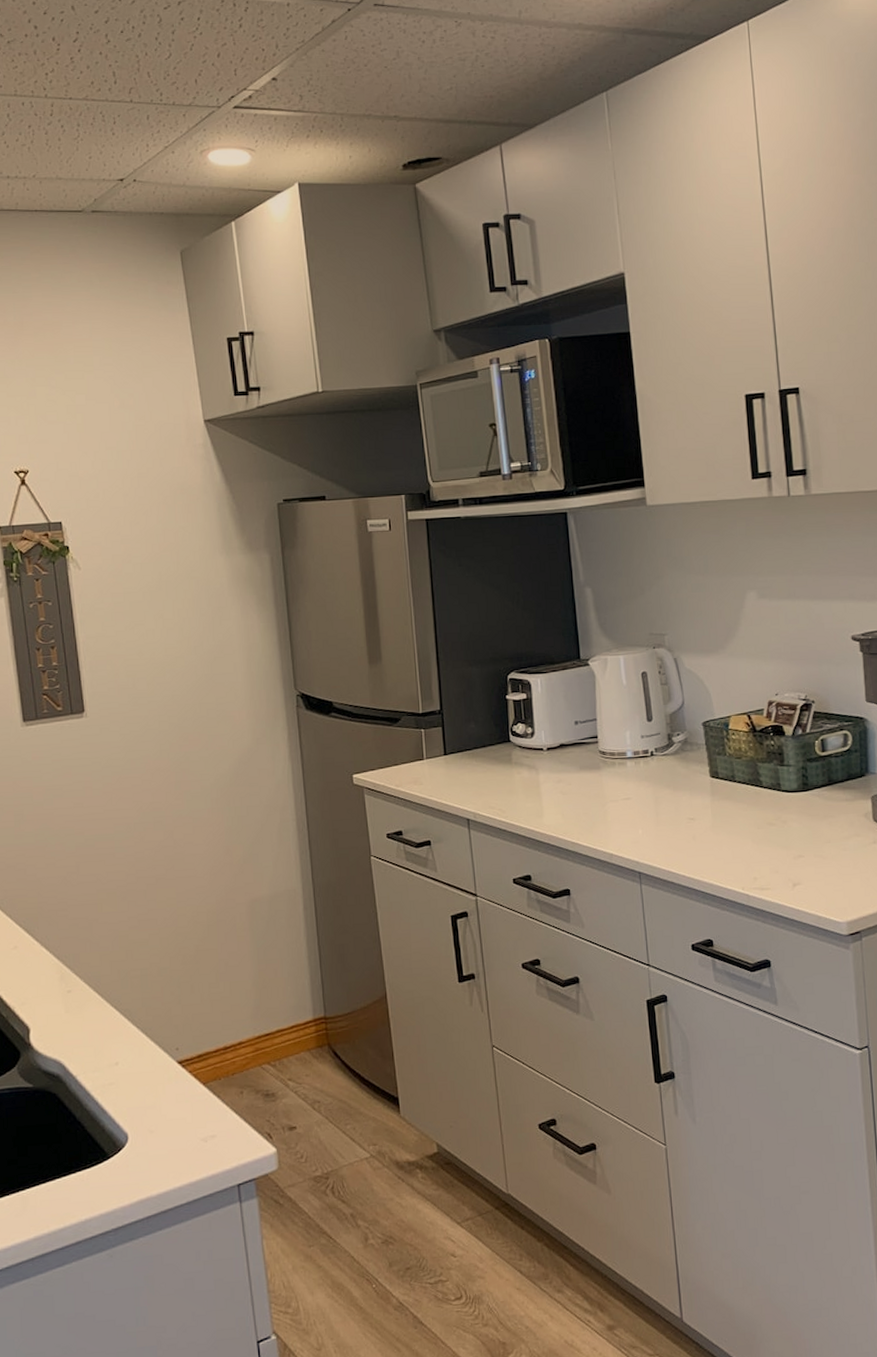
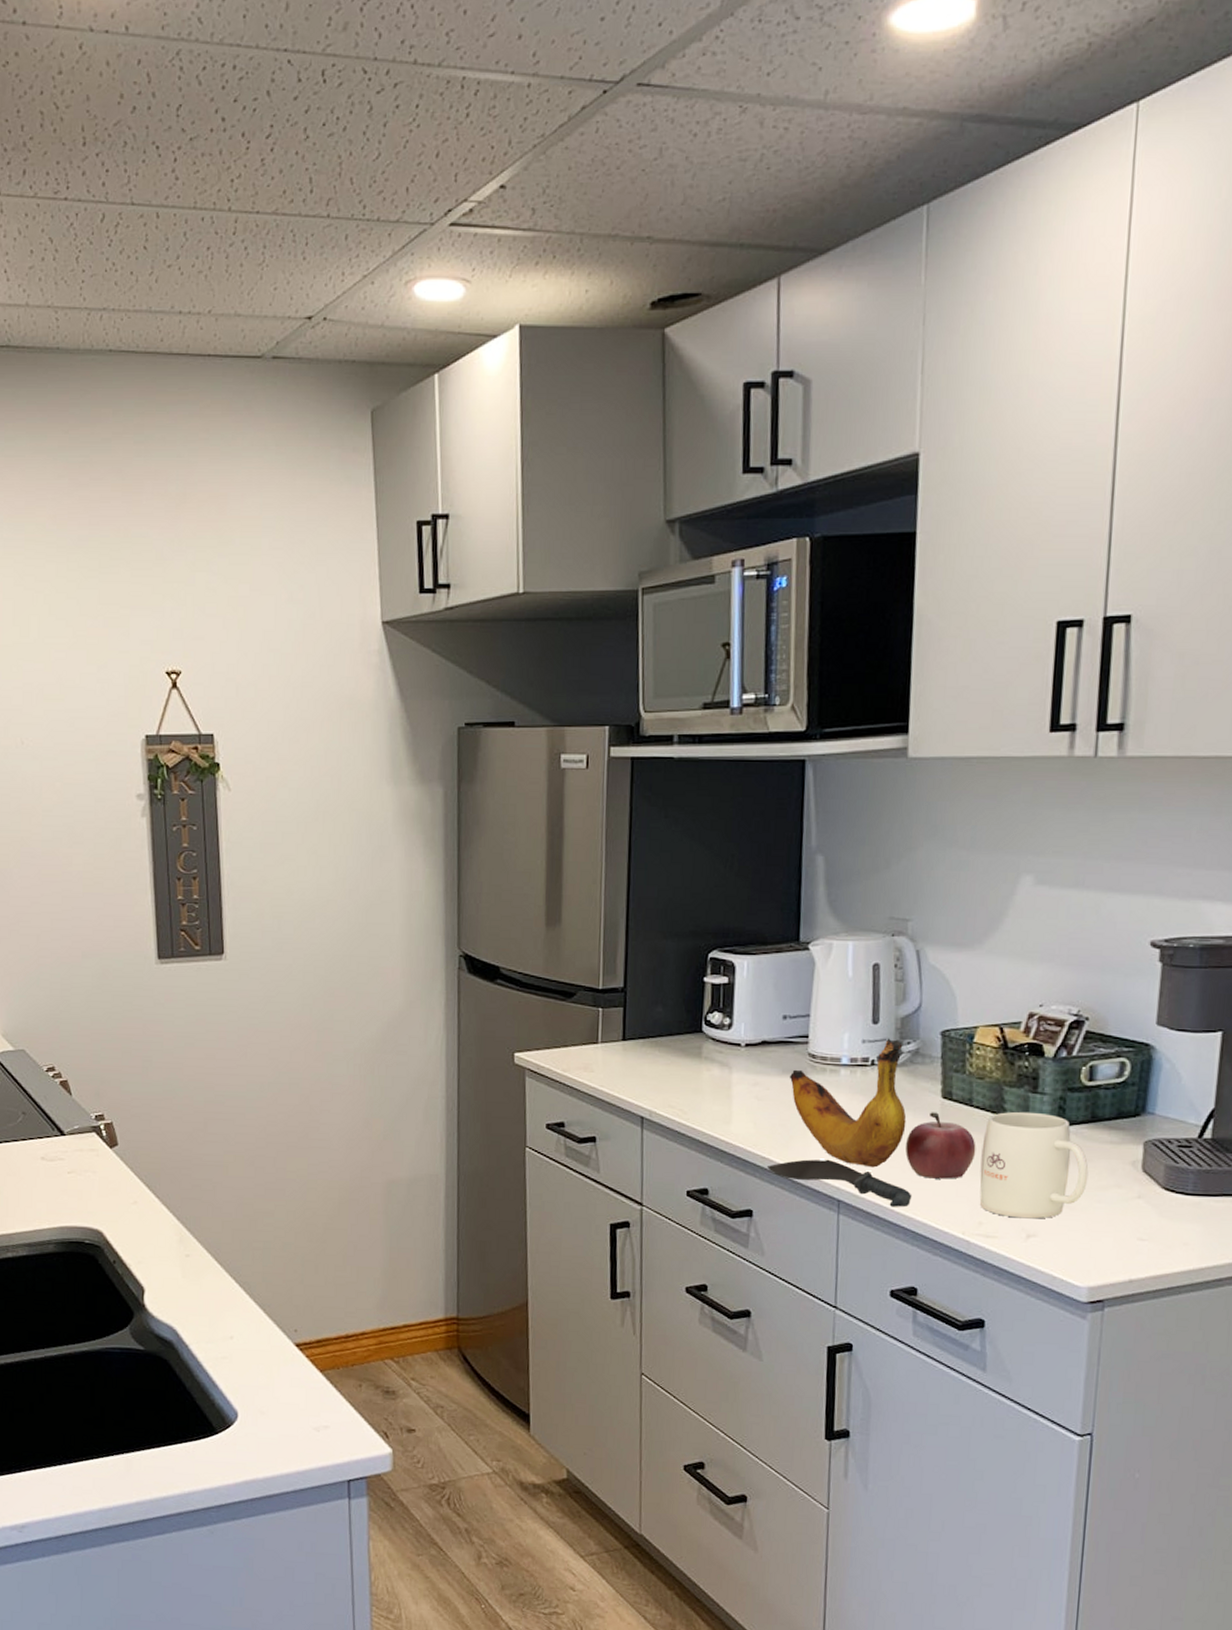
knife: none [577,838,698,873] -> present [766,1159,913,1208]
banana: none [587,732,686,842] -> present [790,1038,907,1168]
fruit: none [687,790,744,846] -> present [905,1112,976,1179]
mug: none [747,781,834,871] -> present [979,1111,1089,1219]

